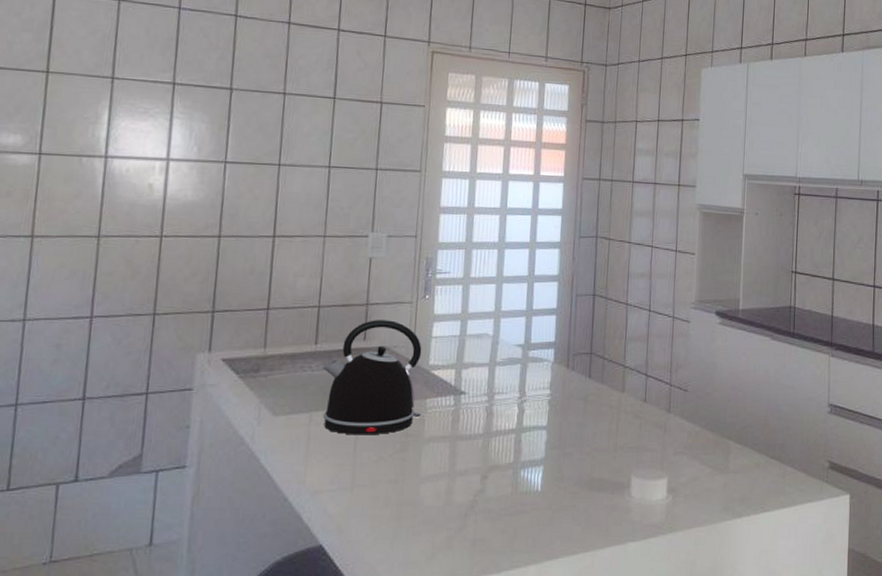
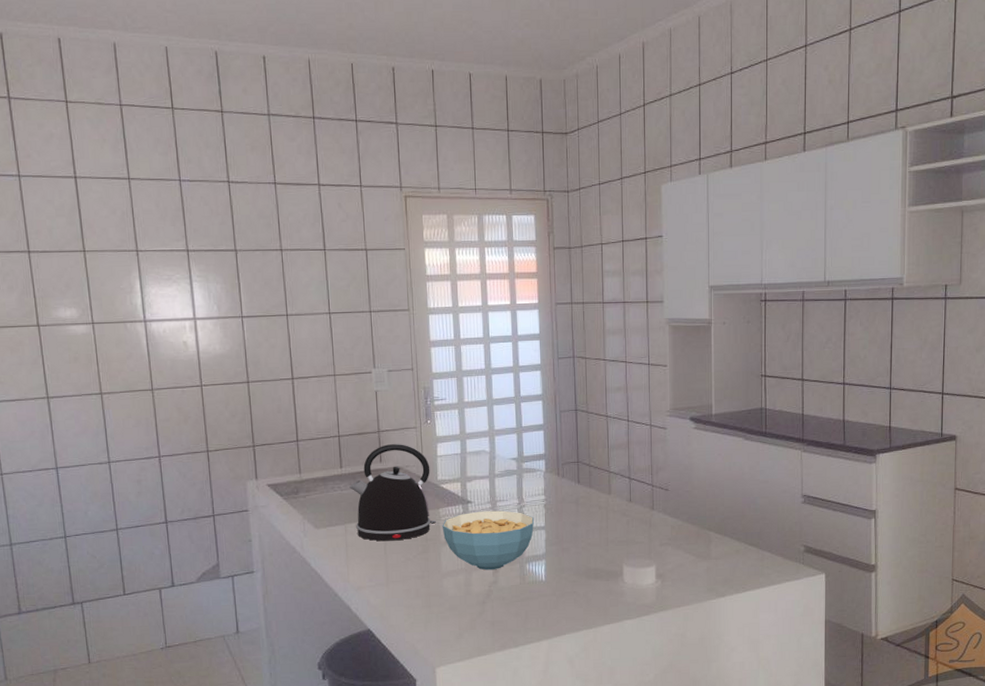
cereal bowl: none [427,404,536,476] -> present [442,510,535,571]

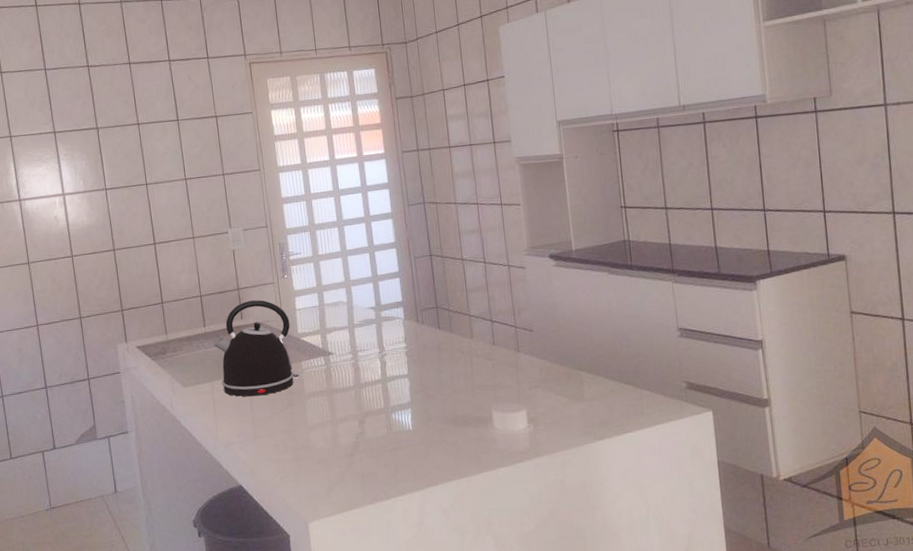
cereal bowl: present [442,510,535,571] -> none [305,360,397,422]

